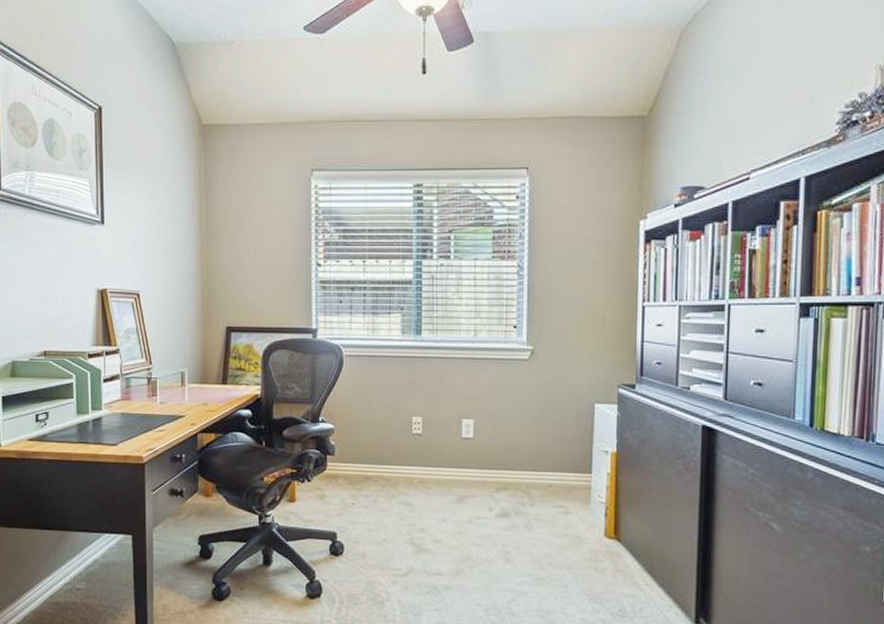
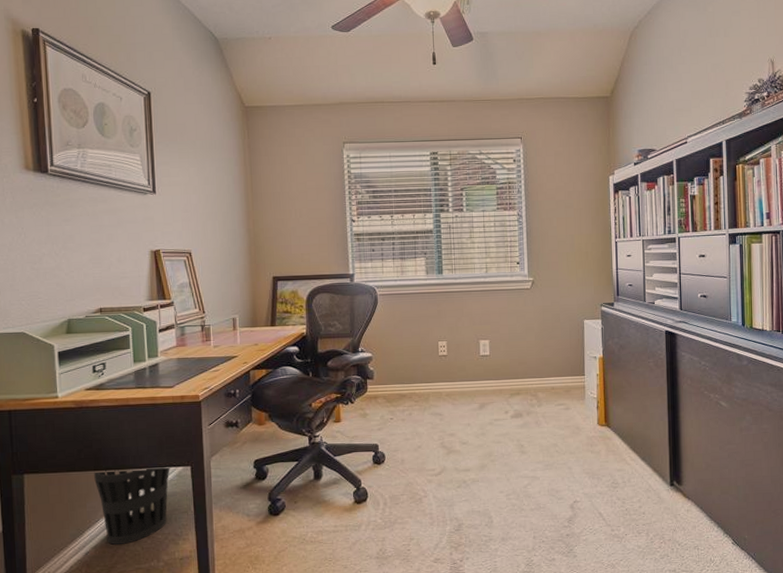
wastebasket: none [34,529,111,612] -> present [94,468,170,545]

